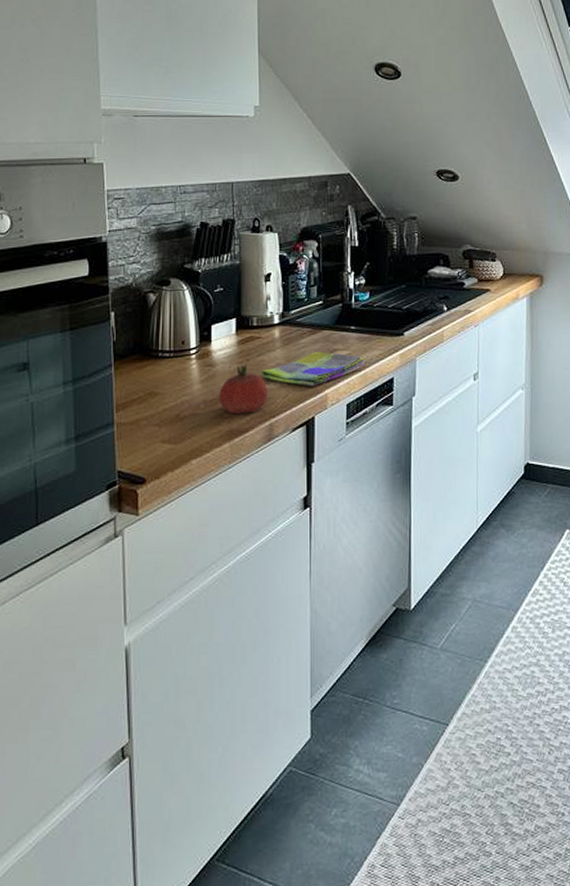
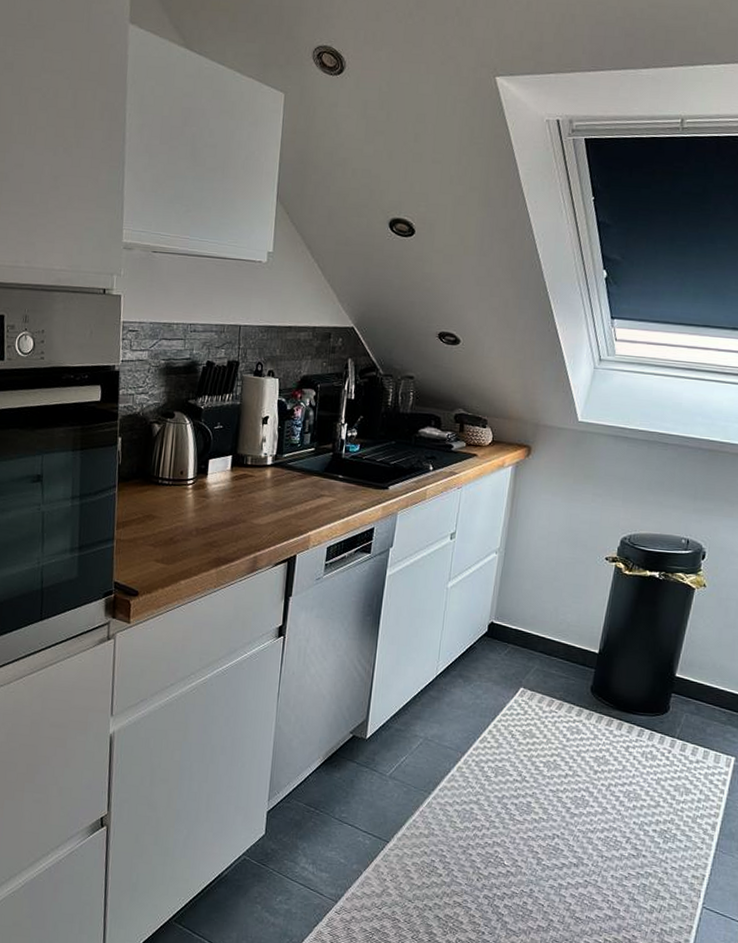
fruit: present [219,364,268,414] -> none [210,498,256,545]
dish towel: present [261,351,365,387] -> none [251,495,349,528]

